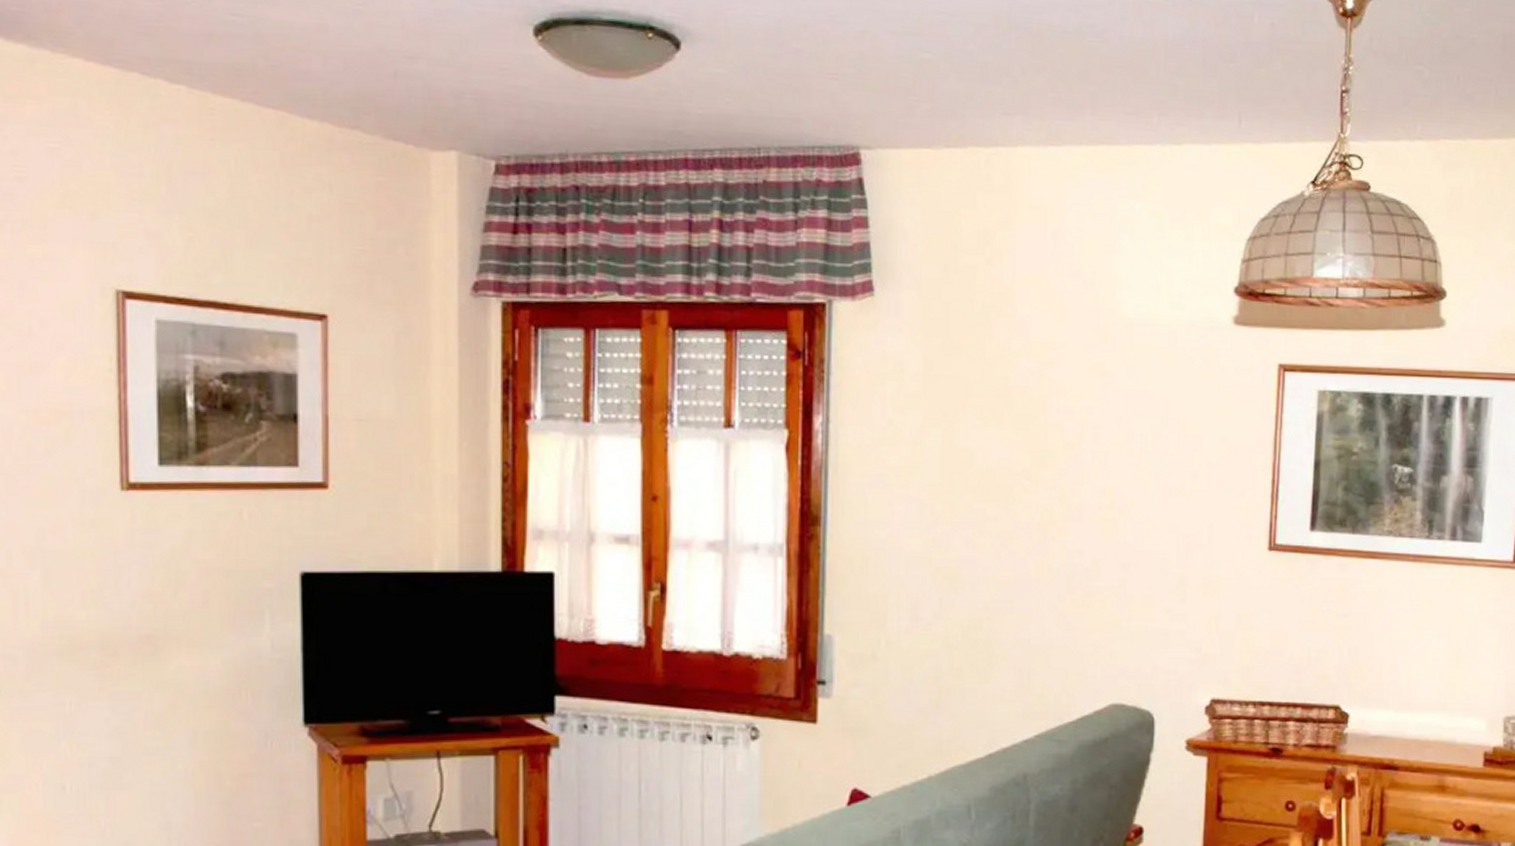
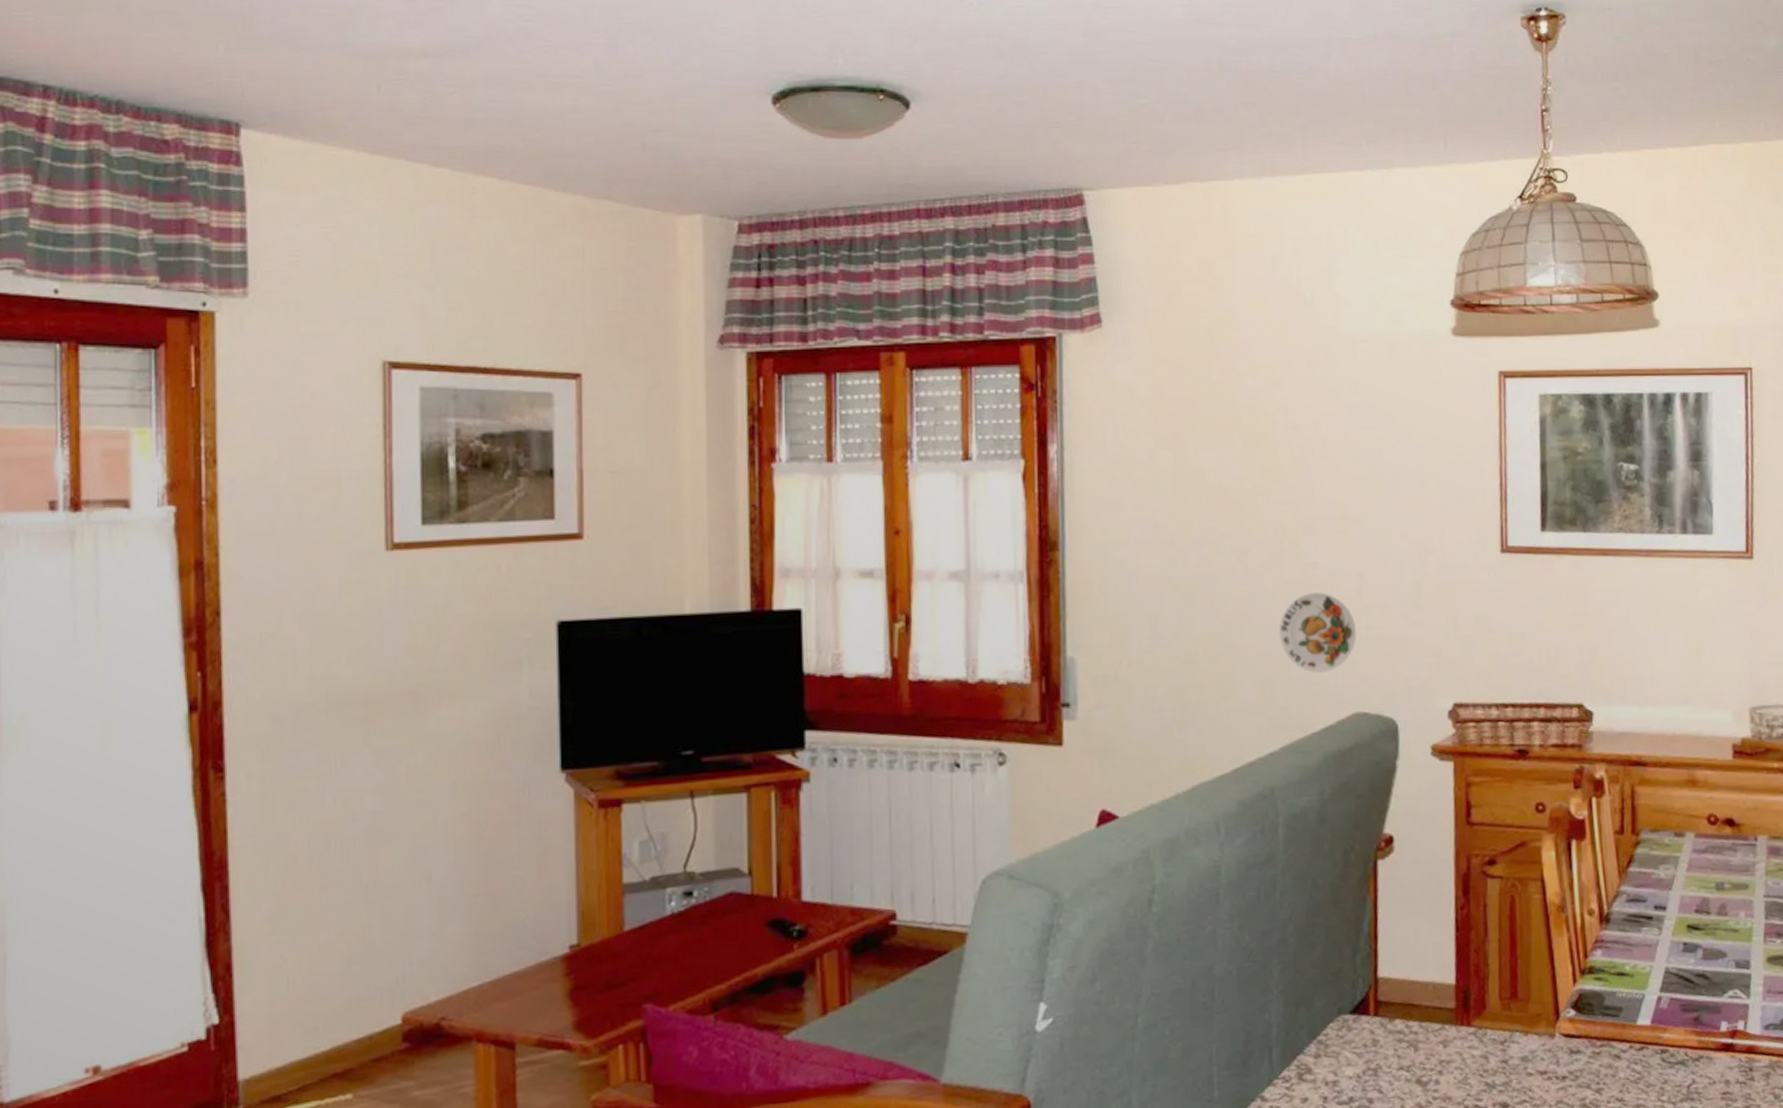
decorative plate: none [1040,582,1119,662] -> present [1279,592,1357,673]

